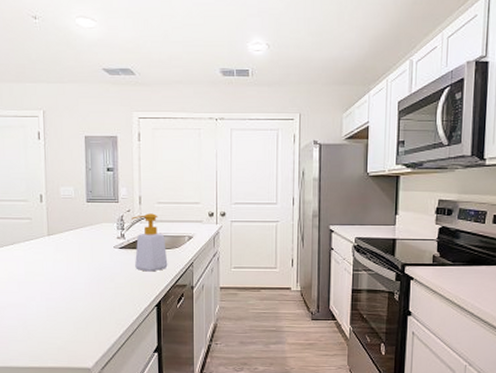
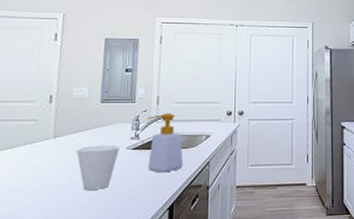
cup: none [68,243,108,285] -> present [75,145,121,190]

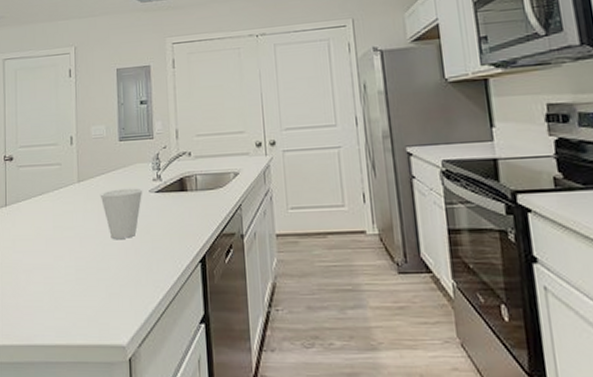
soap bottle: present [148,113,183,173] -> none [168,148,212,219]

